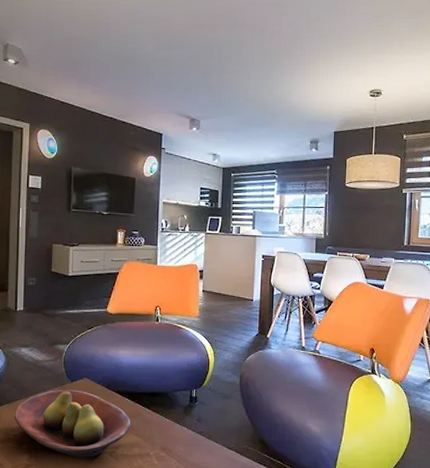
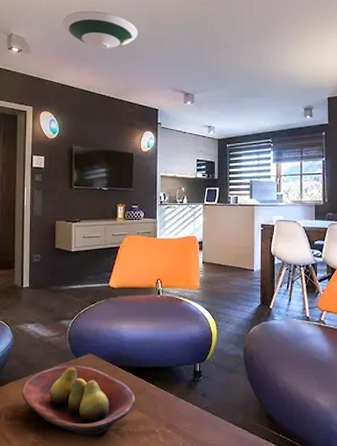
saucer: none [64,25,144,67] -> present [63,11,138,49]

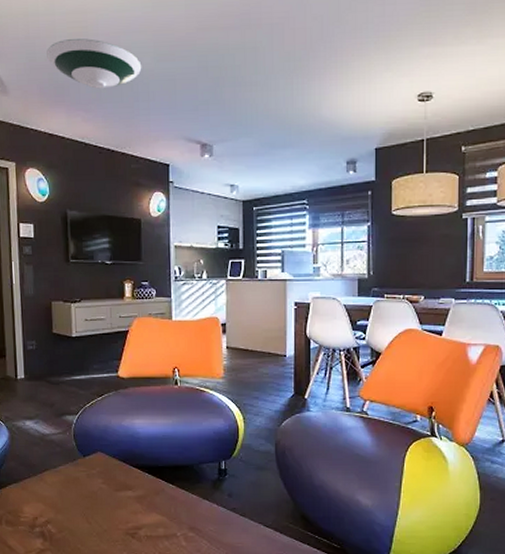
fruit bowl: present [21,365,136,435] -> none [23,465,154,540]

